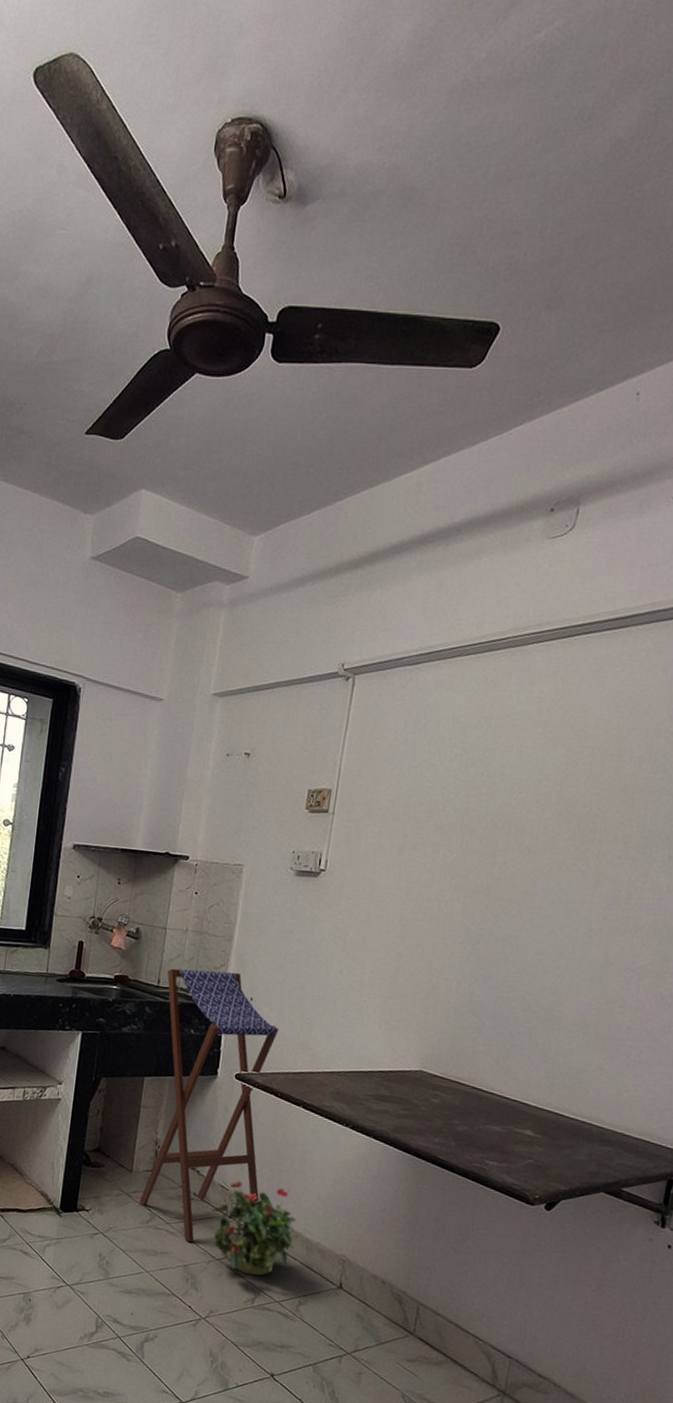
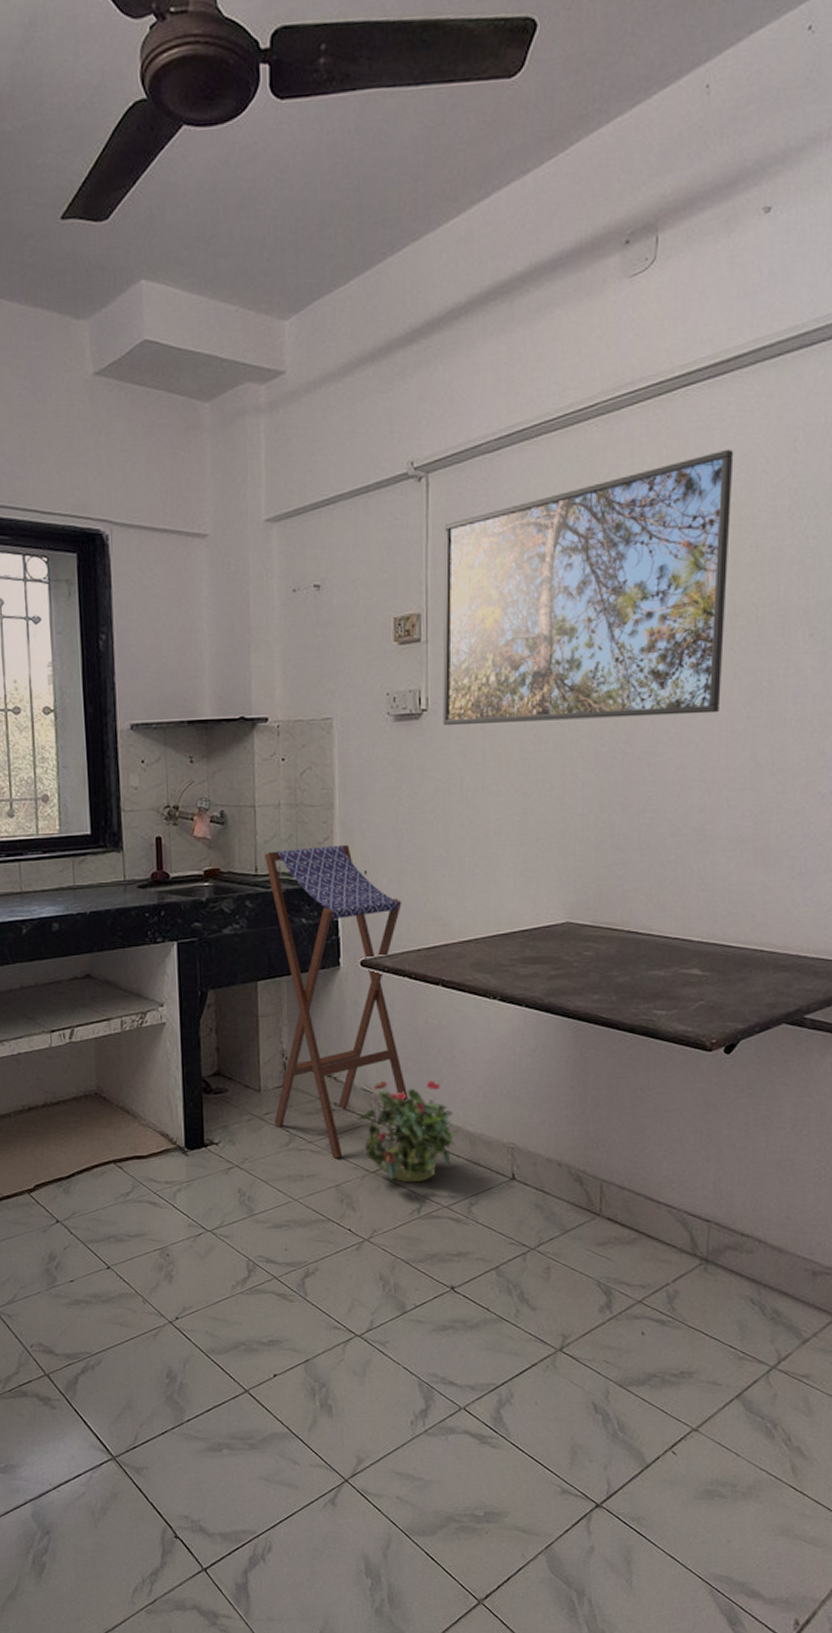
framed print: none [337,690,622,912] -> present [443,449,734,725]

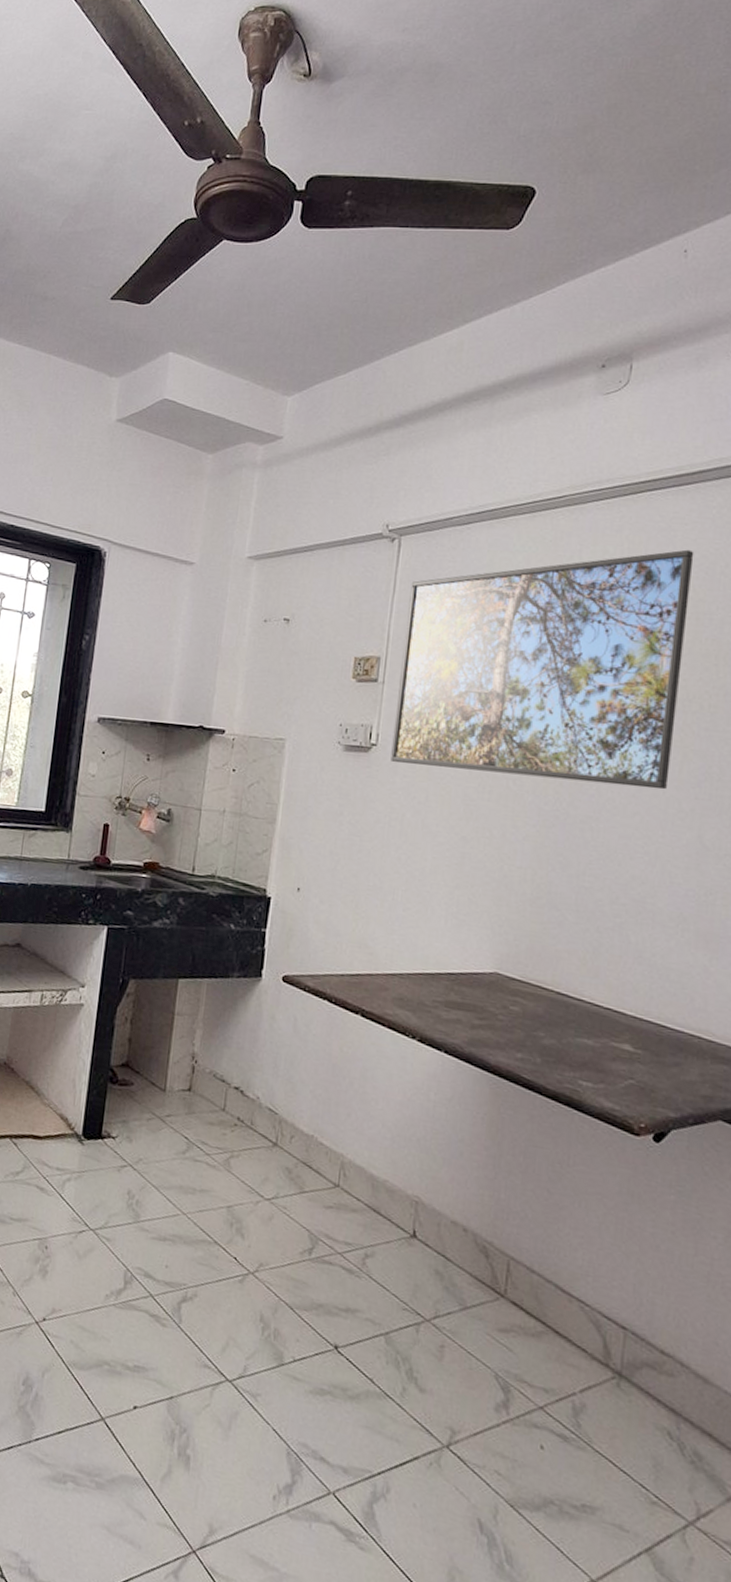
stool: present [263,844,408,1159] -> none [173,854,331,1178]
potted plant: present [357,1080,460,1183] -> none [258,1103,363,1221]

